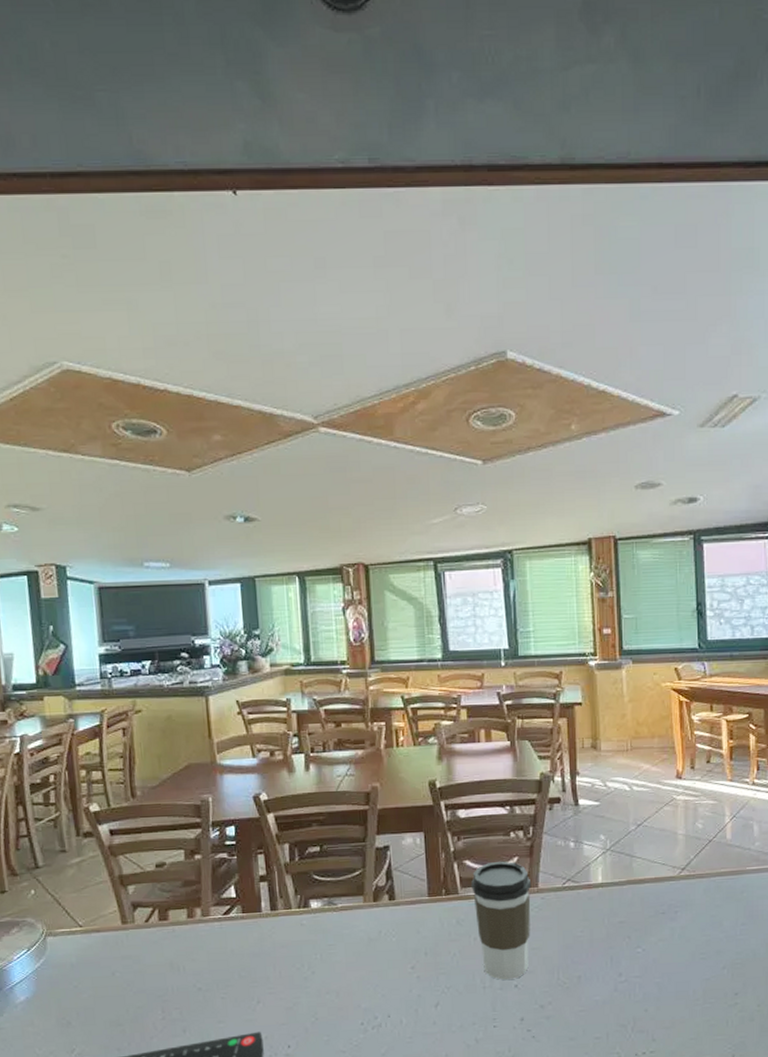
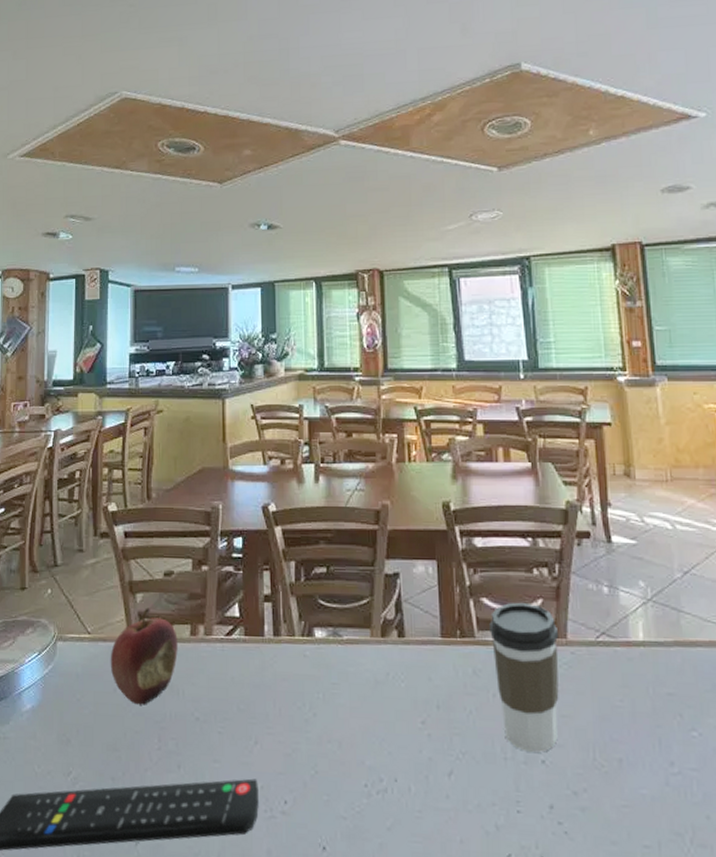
fruit: none [105,897,176,984] -> present [110,607,178,705]

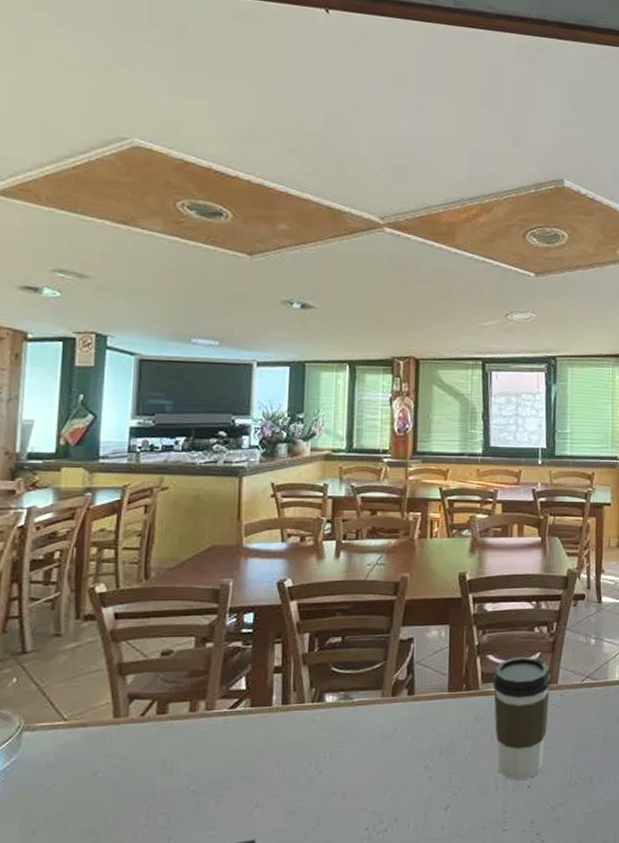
fruit: present [110,607,178,705] -> none [90,688,174,786]

